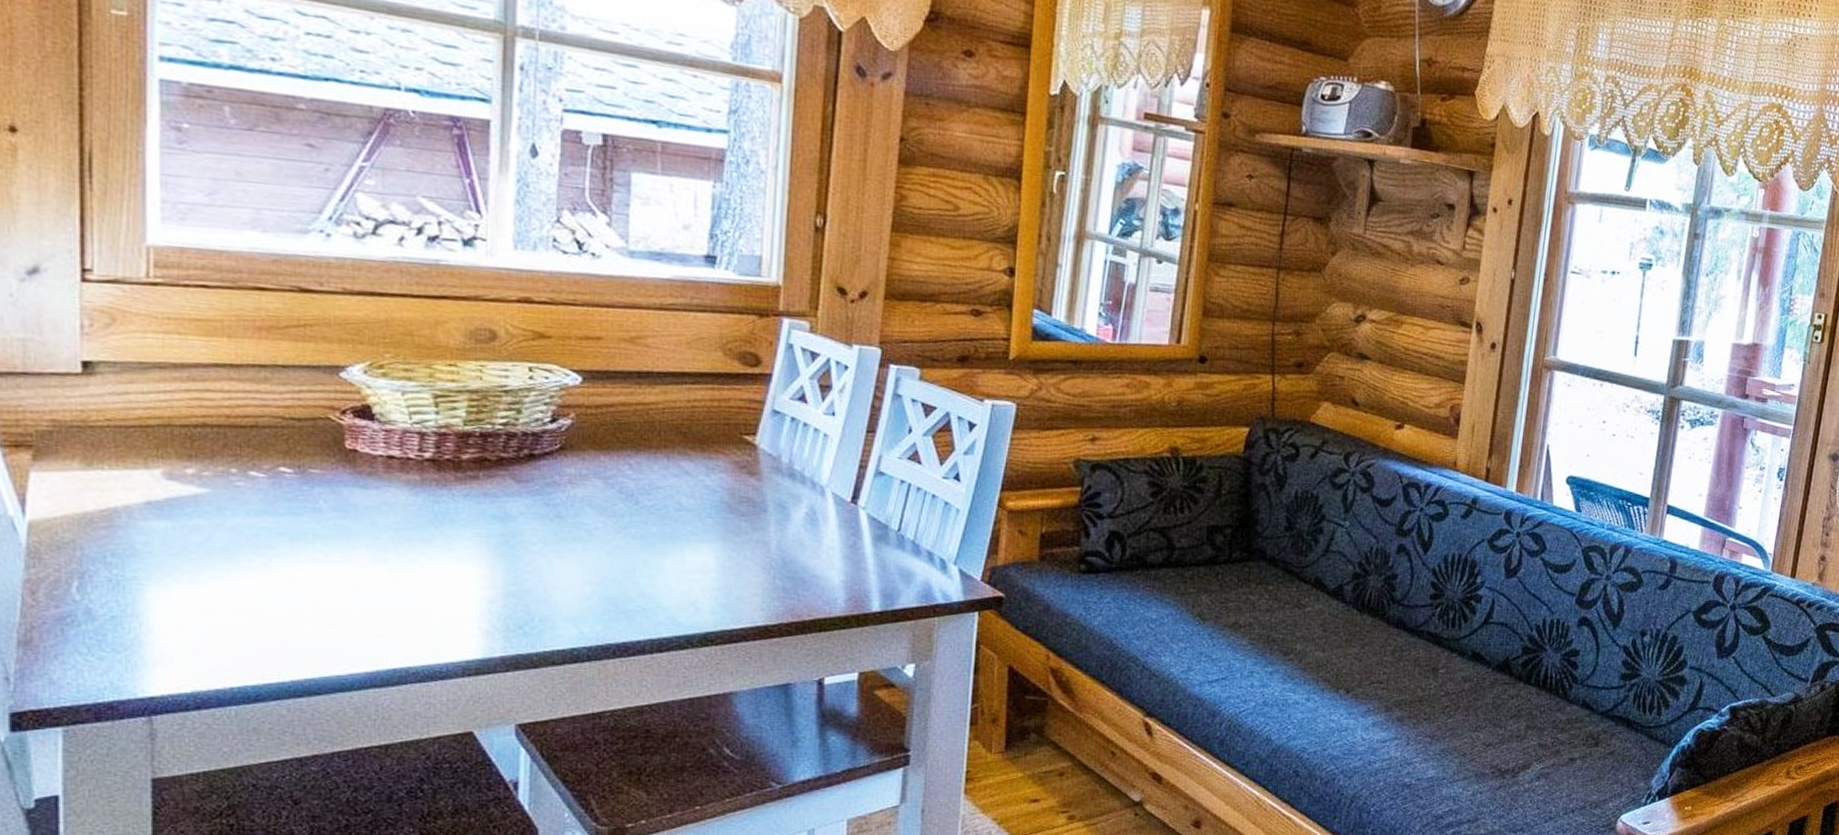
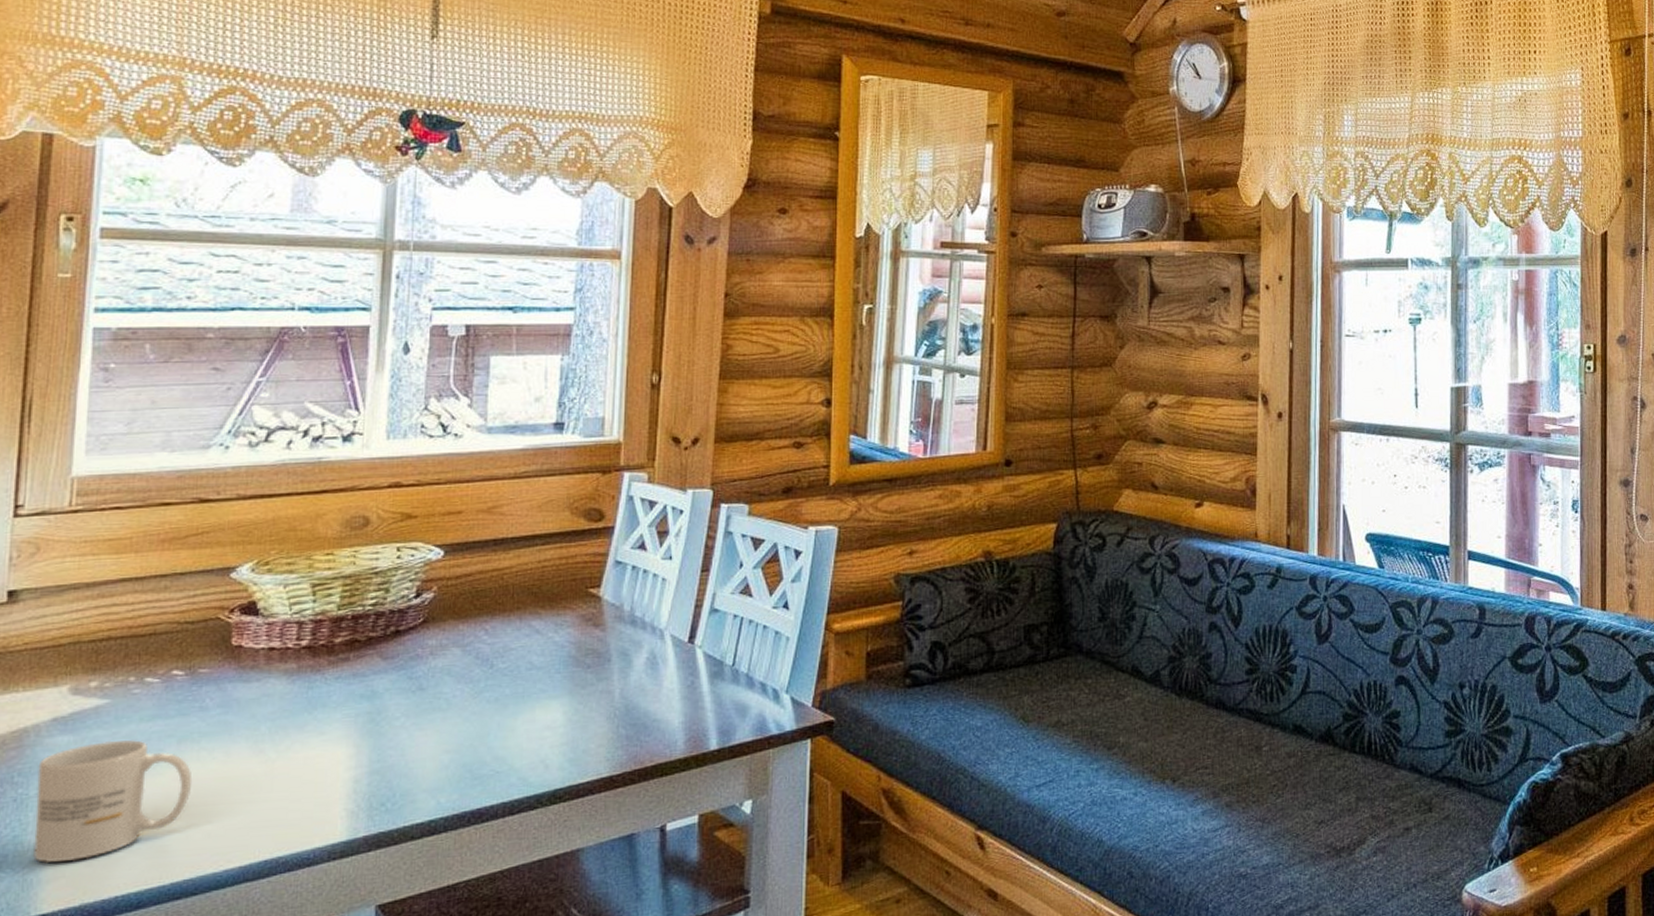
mug: none [133,531,309,649] -> present [33,740,193,864]

